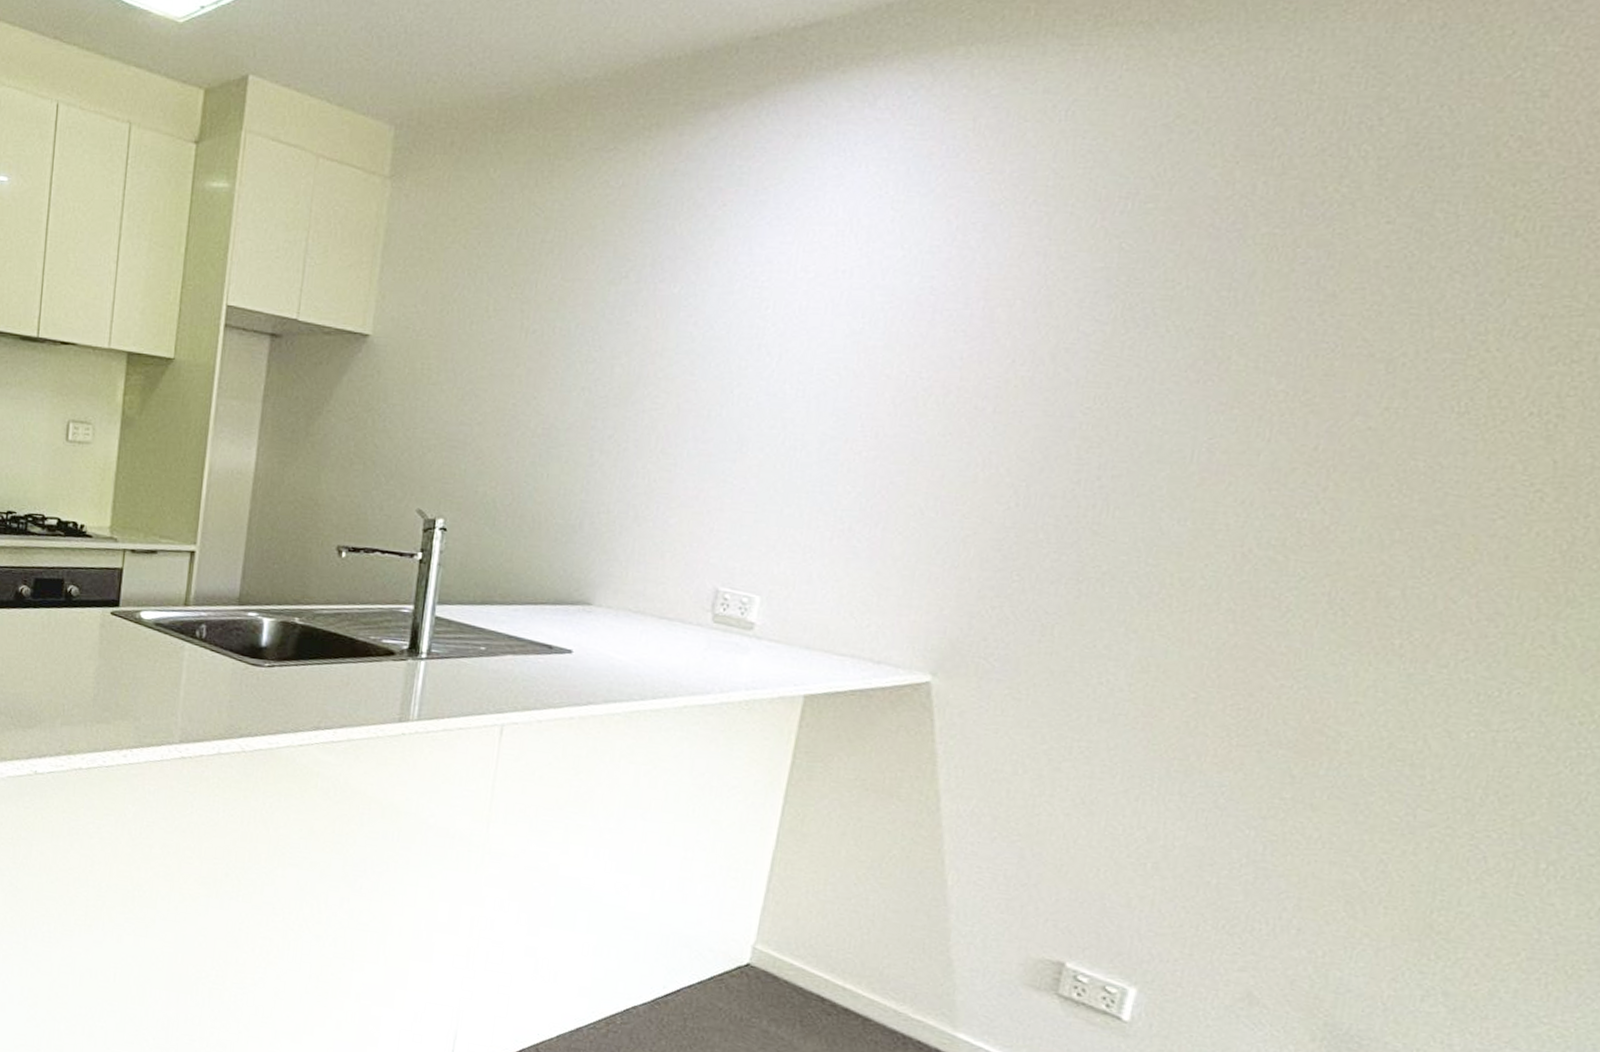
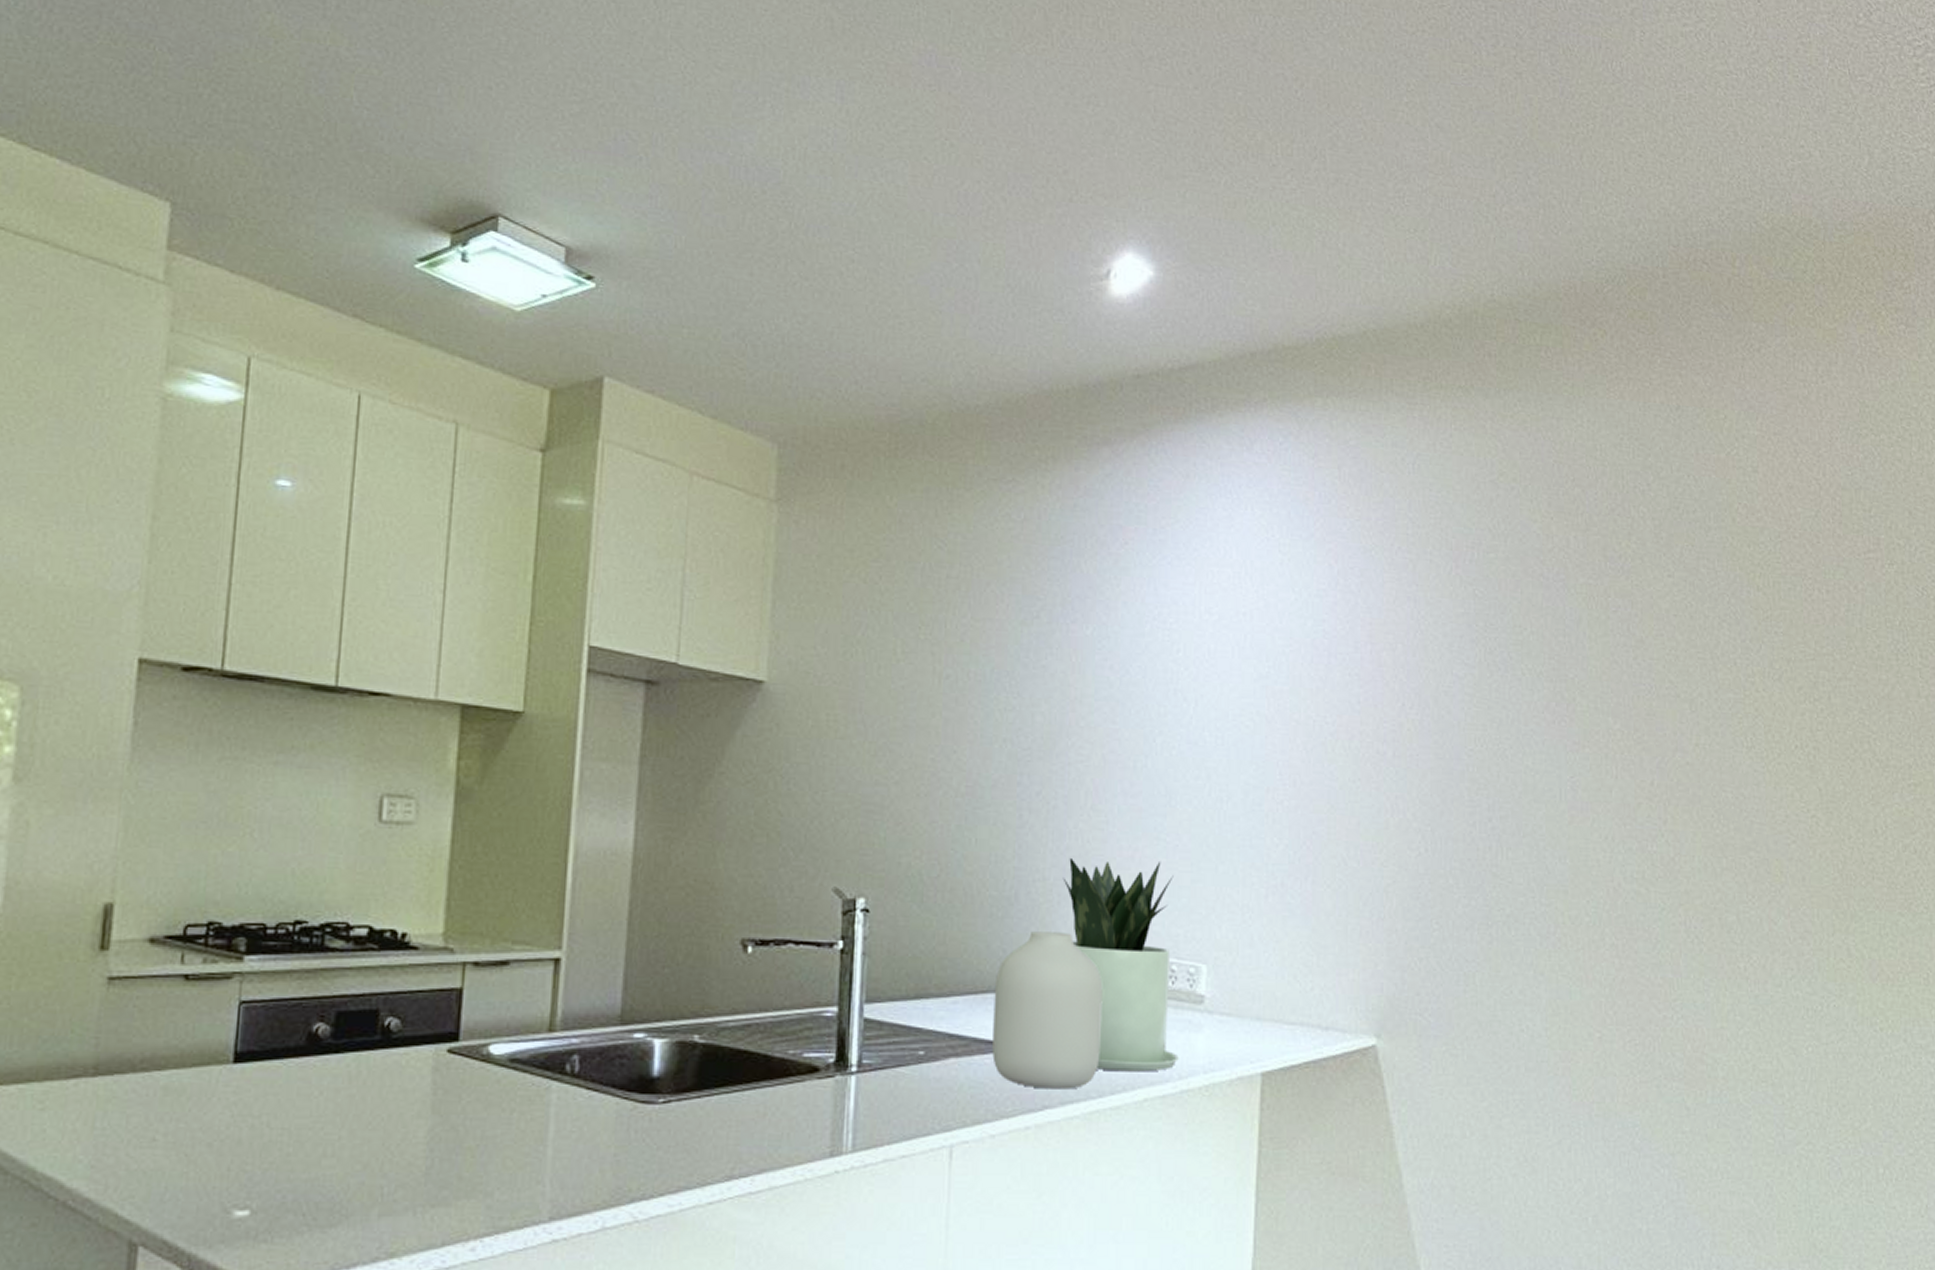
vase: none [545,556,656,691] -> present [992,931,1103,1090]
planter: none [626,495,737,684] -> present [1062,858,1179,1072]

